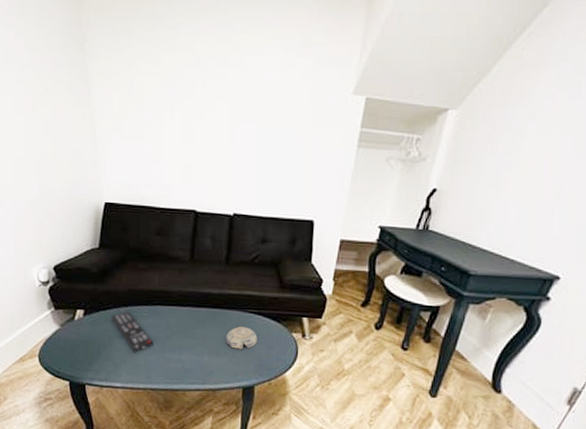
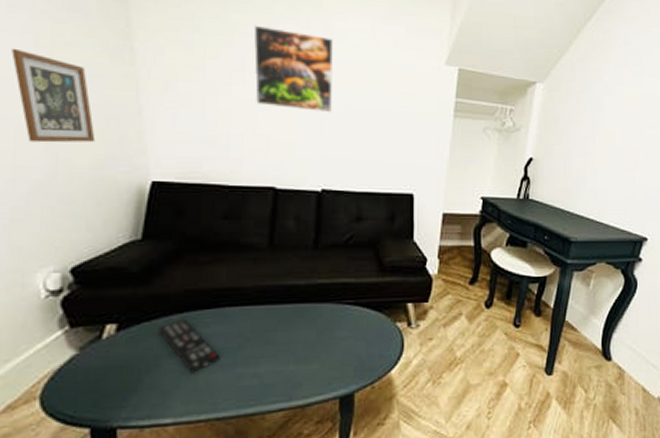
picture frame: none [10,96,66,171] -> present [11,48,96,143]
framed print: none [180,65,247,145] -> present [253,25,333,113]
decorative bowl: present [225,327,258,350] -> none [316,322,356,350]

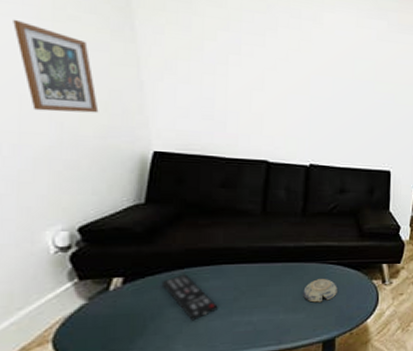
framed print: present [253,25,333,113] -> none [248,11,322,96]
decorative bowl: none [316,322,356,350] -> present [303,279,337,303]

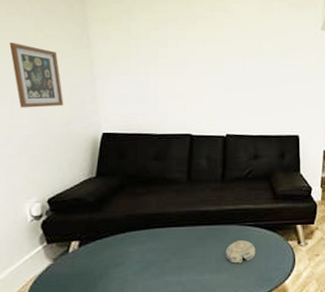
remote control: present [161,273,218,321] -> none [108,237,153,280]

